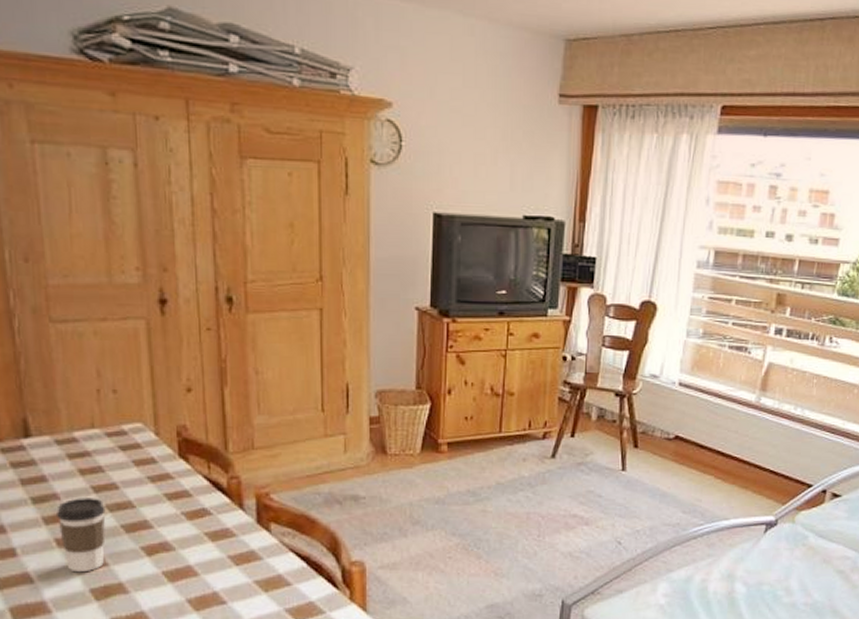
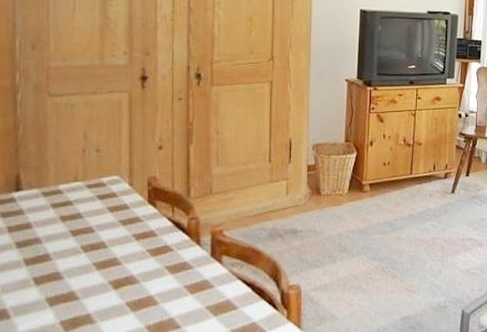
coffee cup: present [57,498,106,573] -> none [37,240,81,307]

